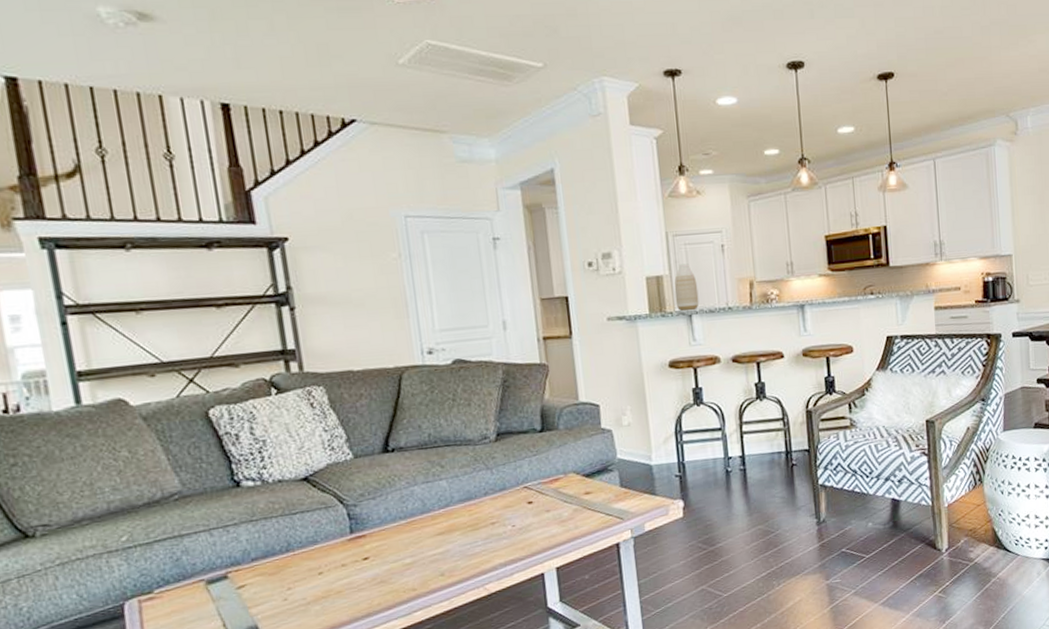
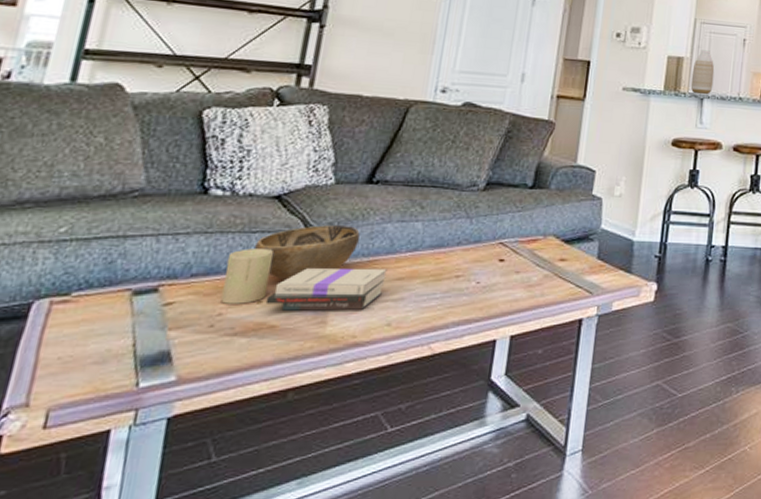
candle: none [278,526,325,580] -> present [221,248,274,304]
decorative bowl: none [299,494,393,552] -> present [255,224,360,280]
books: none [325,526,428,578] -> present [265,268,387,311]

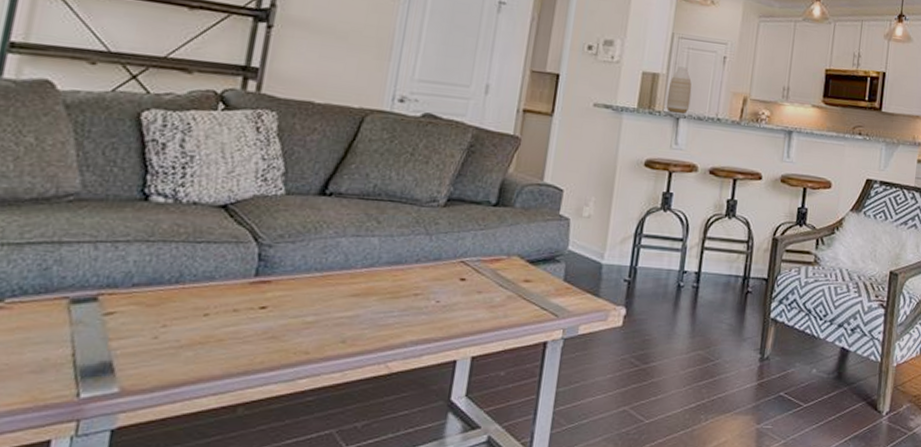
candle: present [221,248,274,304] -> none [165,259,221,316]
decorative bowl: present [255,224,360,280] -> none [200,237,313,293]
books: present [265,268,387,311] -> none [212,281,342,326]

